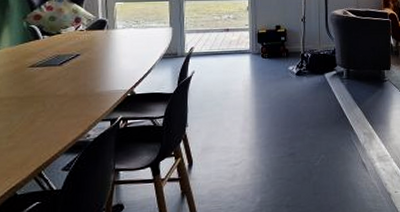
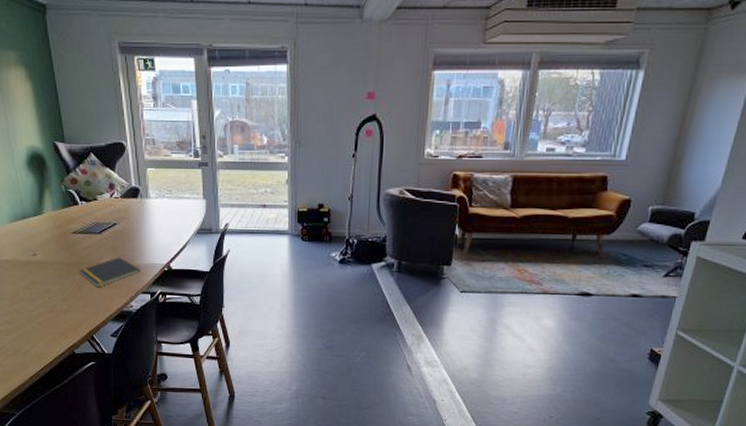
notepad: none [32,87,102,120] -> present [79,257,141,288]

